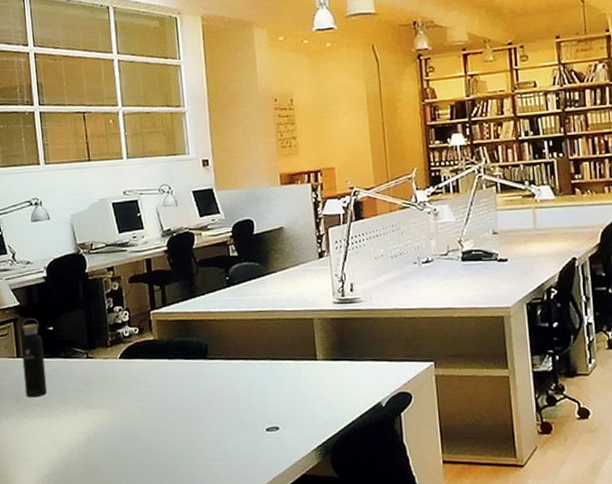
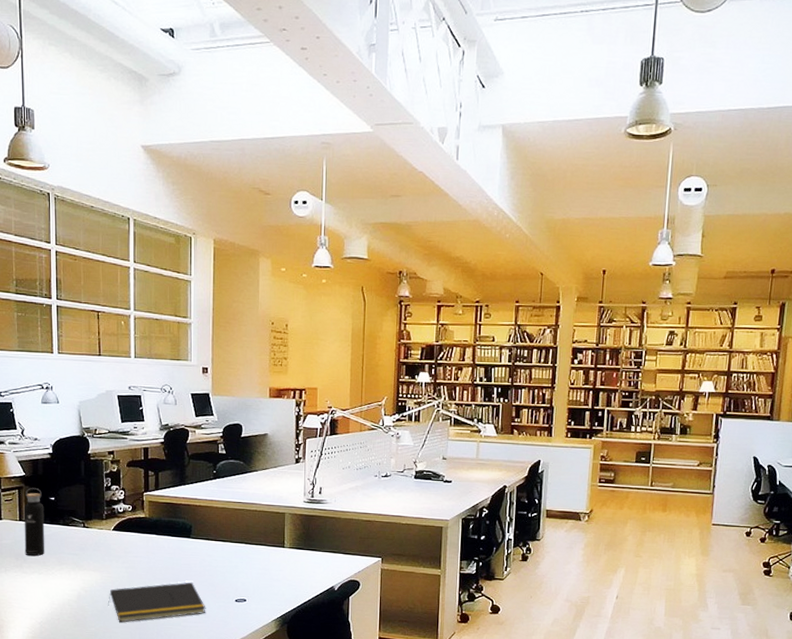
notepad: none [120,411,234,467] -> present [107,582,206,623]

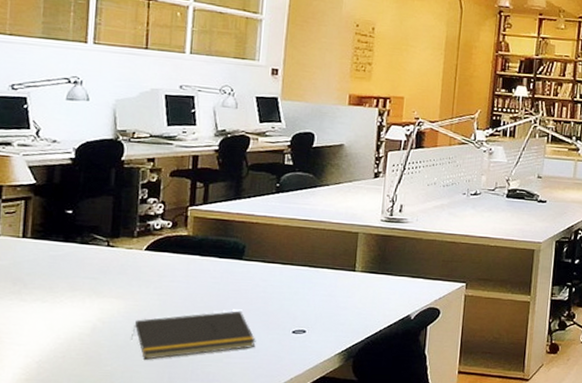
water bottle: present [23,488,45,557] -> none [25,199,58,281]

